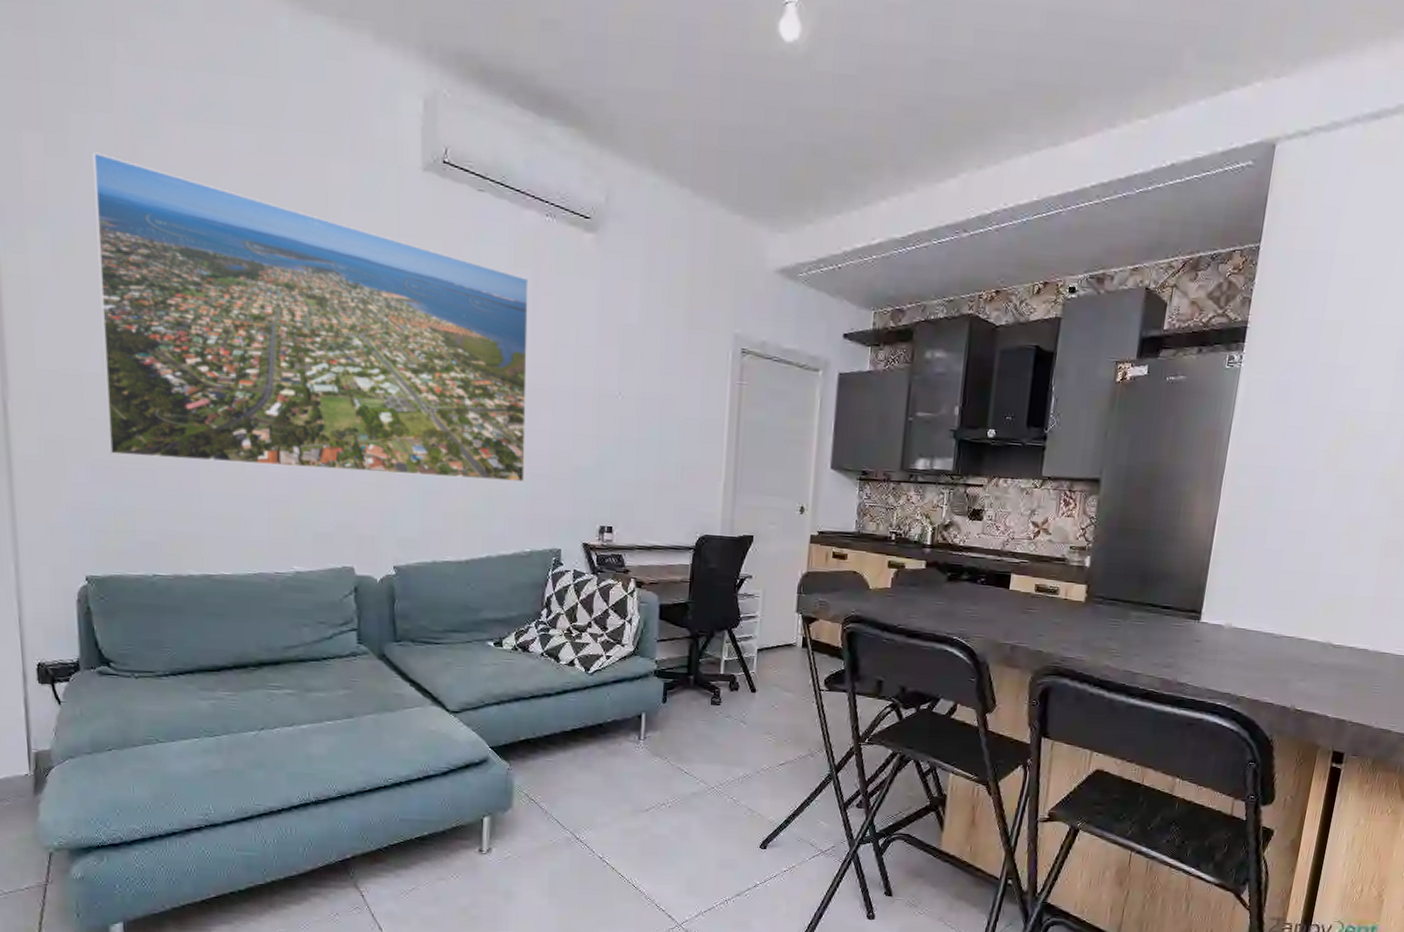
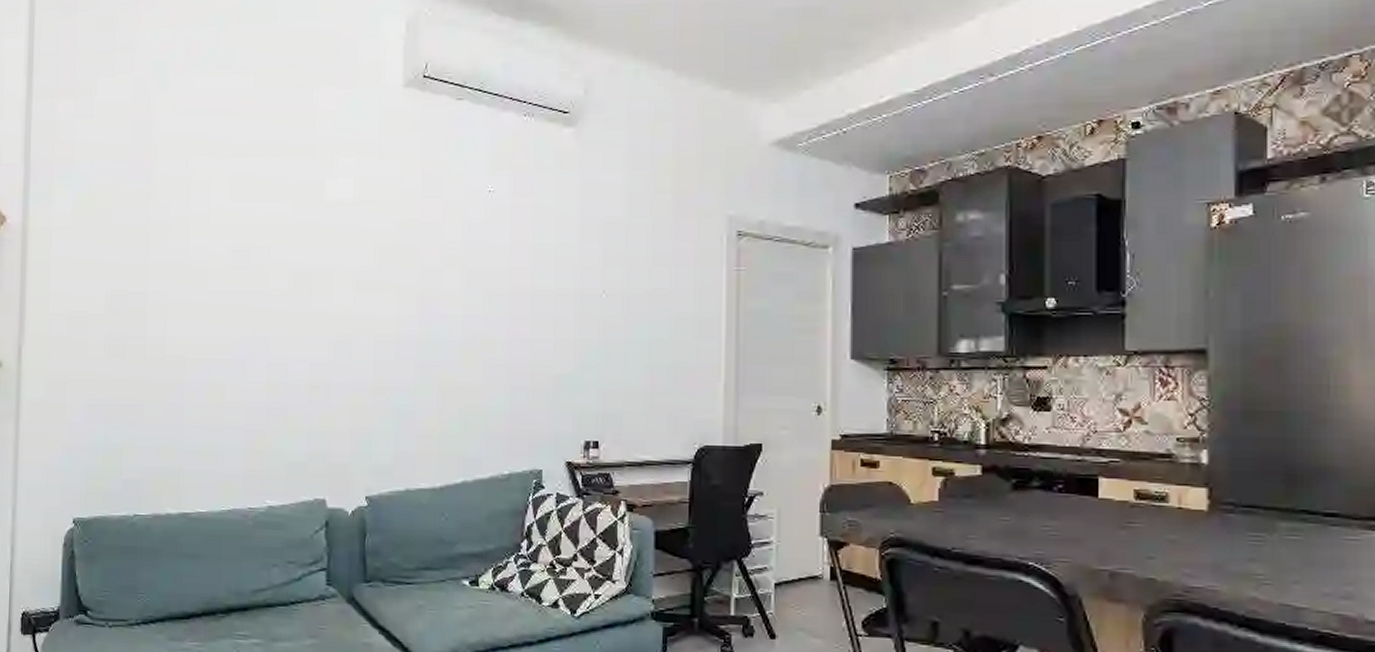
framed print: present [92,152,529,482] -> none [105,109,506,397]

